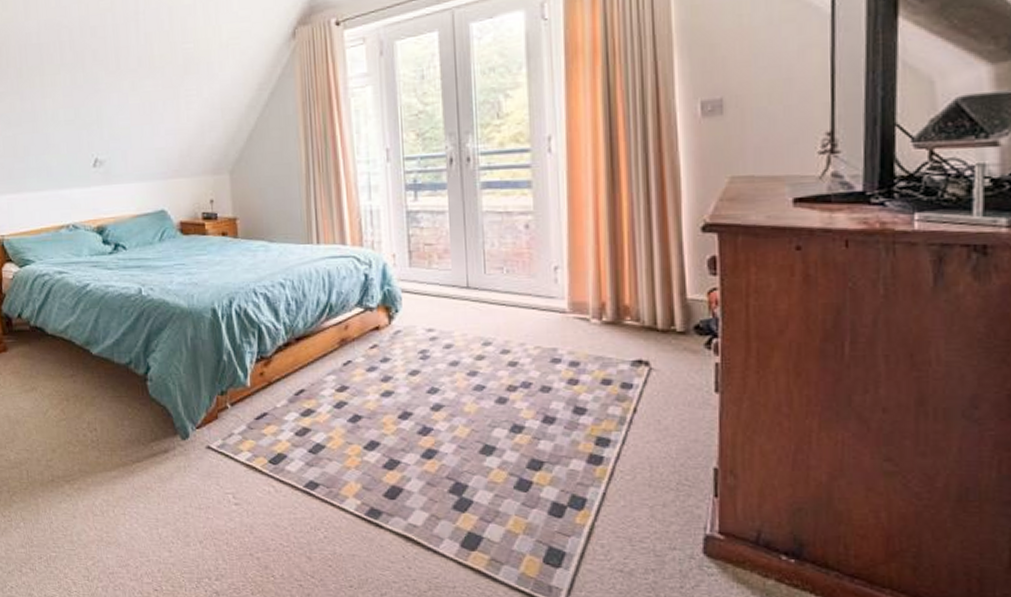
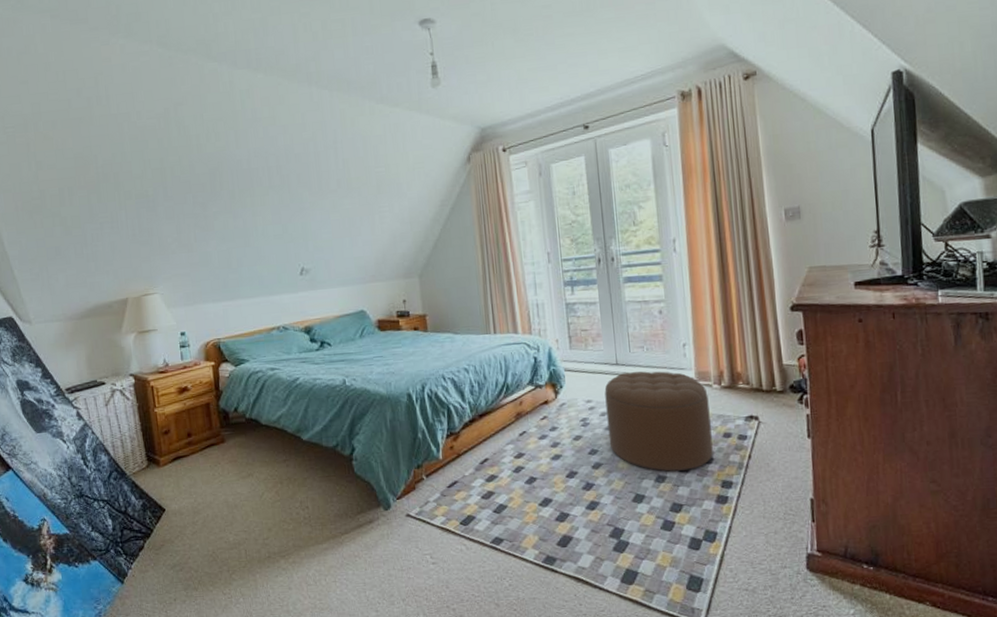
ottoman: none [450,298,587,421] -> present [604,371,713,472]

